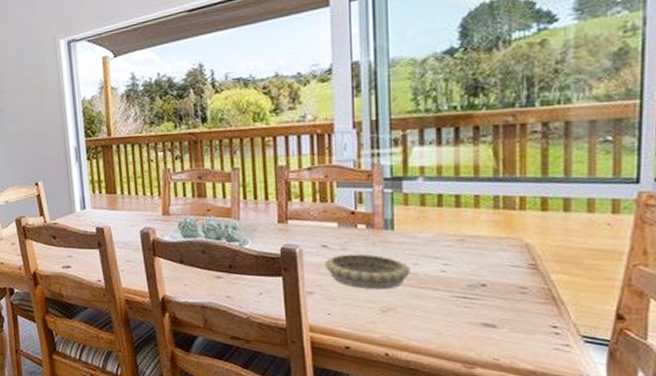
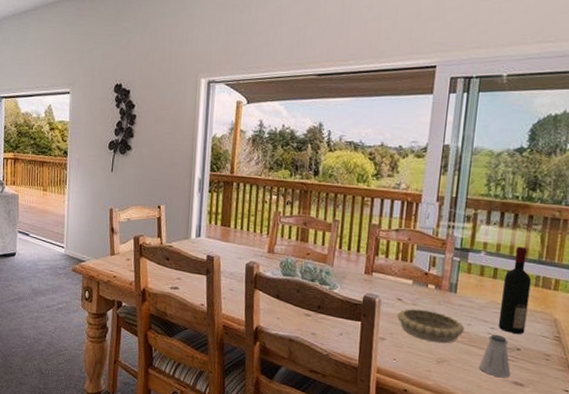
saltshaker: none [435,271,477,321] -> present [478,334,511,378]
wine bottle: none [452,164,489,267] -> present [498,246,532,334]

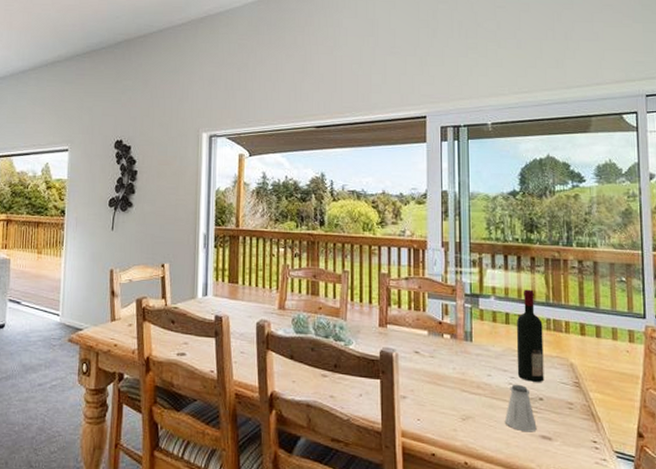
decorative bowl: present [397,308,465,344] -> none [416,361,485,398]

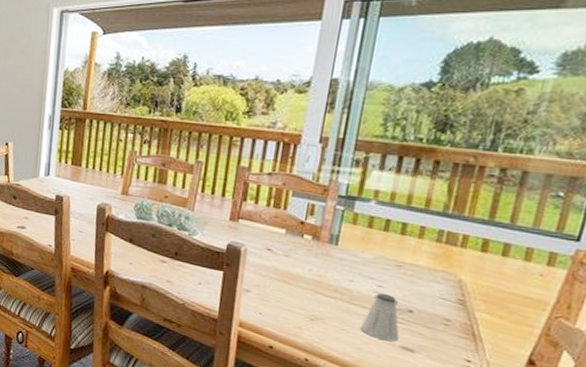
wine bottle: present [516,289,544,382] -> none [386,196,433,295]

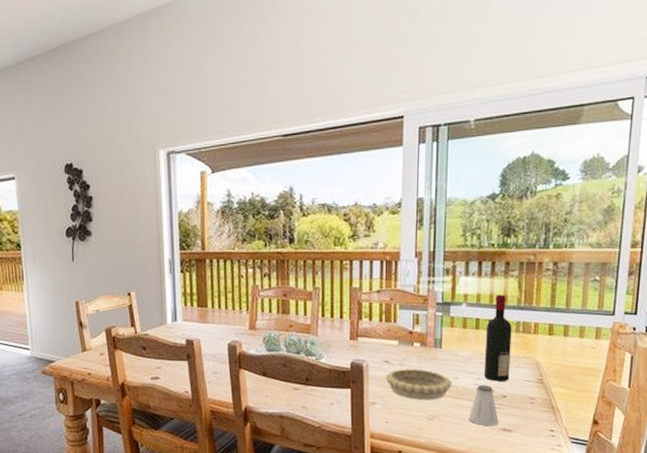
decorative bowl: none [265,260,346,300] -> present [385,369,452,401]
wine bottle: none [386,196,433,295] -> present [483,294,512,381]

